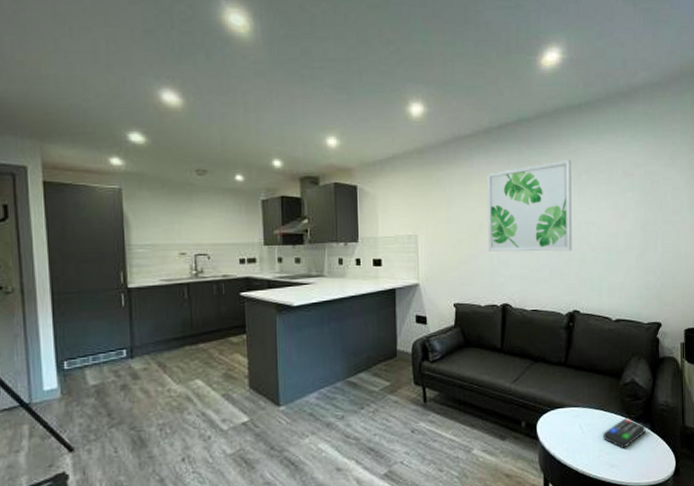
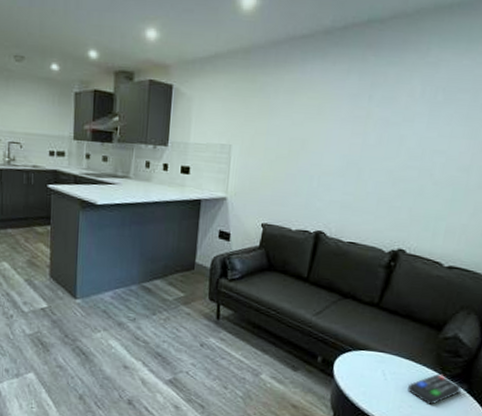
wall art: present [487,160,572,252] -> none [309,73,427,182]

